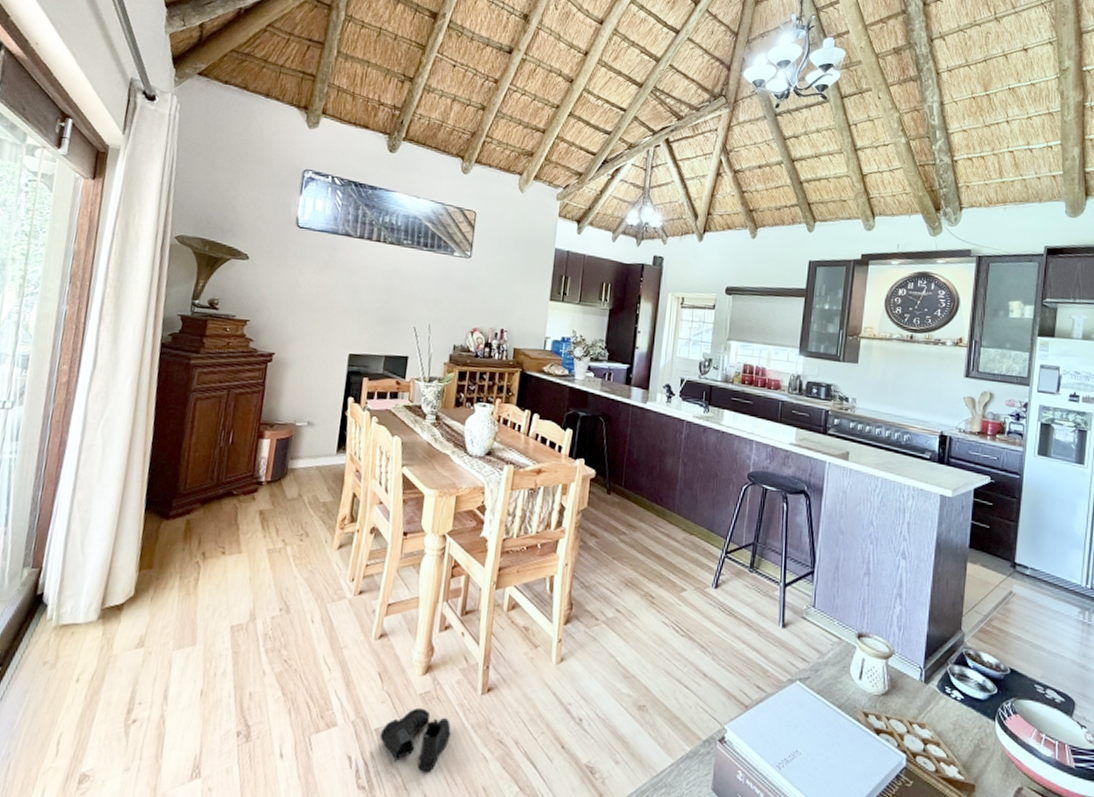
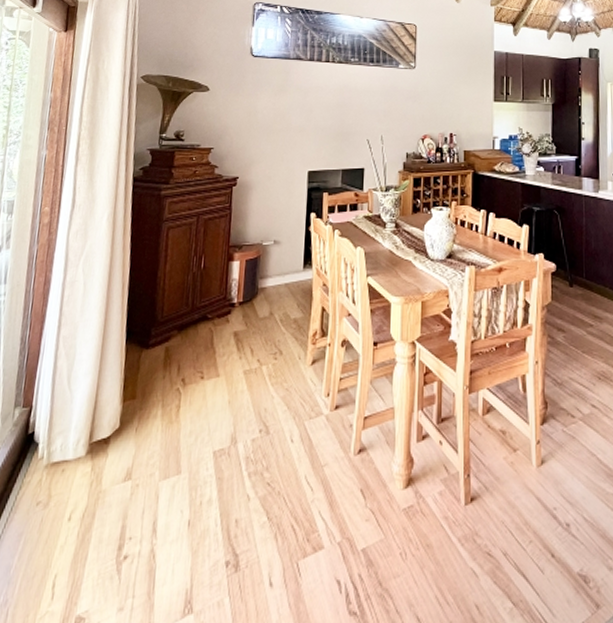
boots: present [379,707,451,772] -> none [367,523,438,592]

